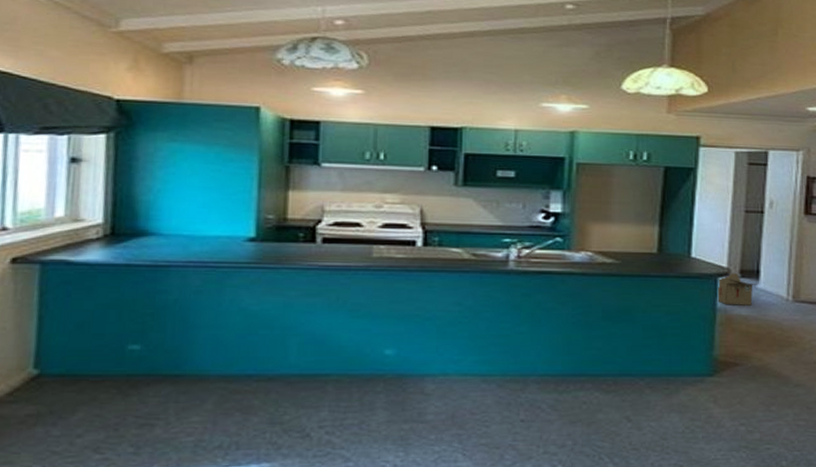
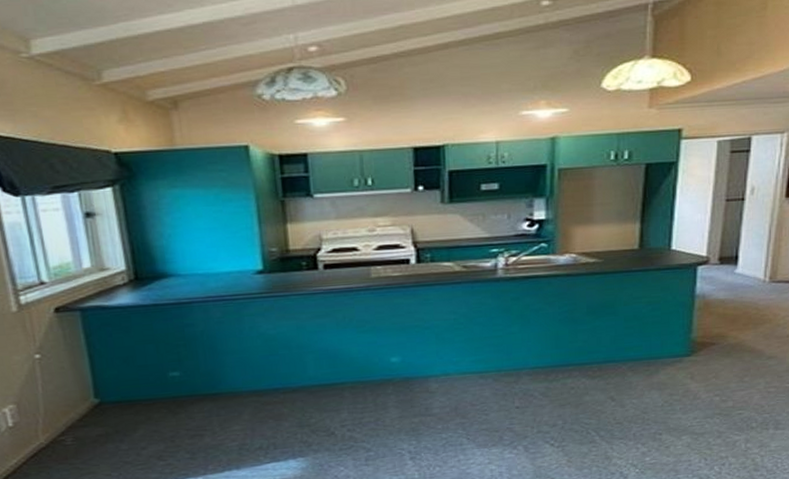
cardboard box: present [716,272,757,306] -> none [695,260,735,292]

